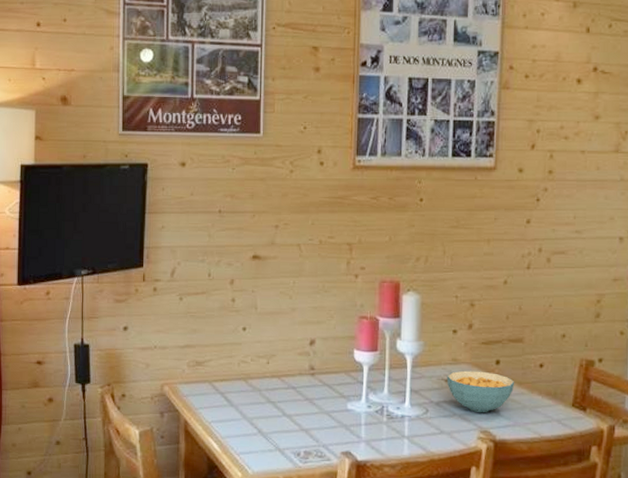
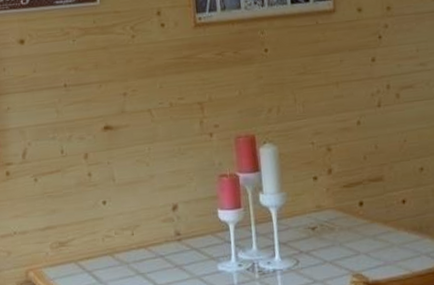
cereal bowl: present [446,370,515,413] -> none [313,214,381,257]

